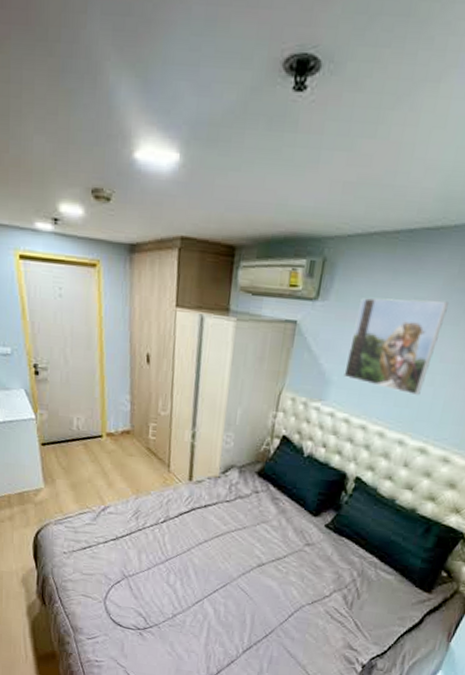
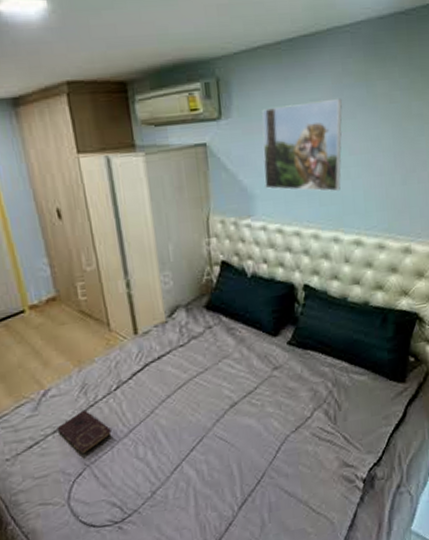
book: none [108,532,151,566] -> present [57,411,111,453]

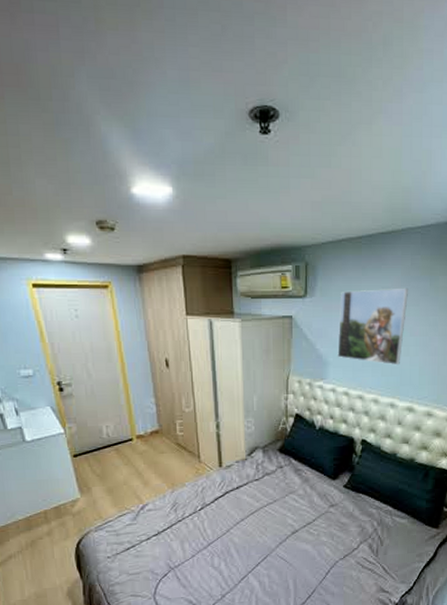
book: present [57,411,111,453] -> none [150,524,194,558]

